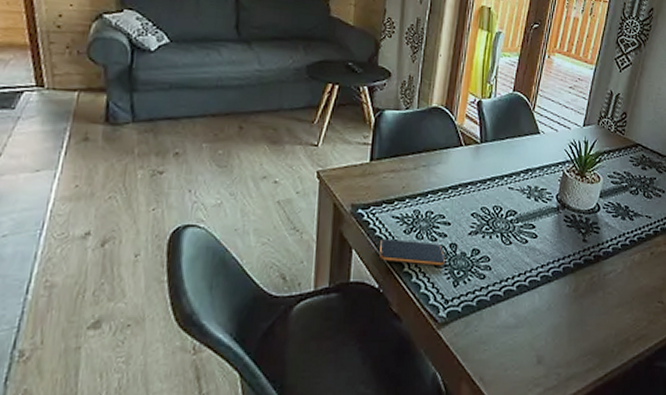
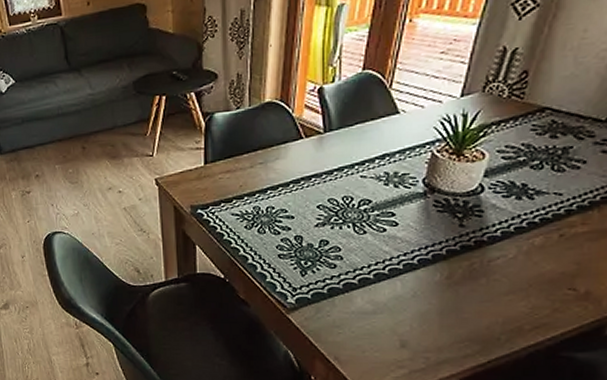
smartphone: present [380,239,445,266] -> none [222,234,290,257]

